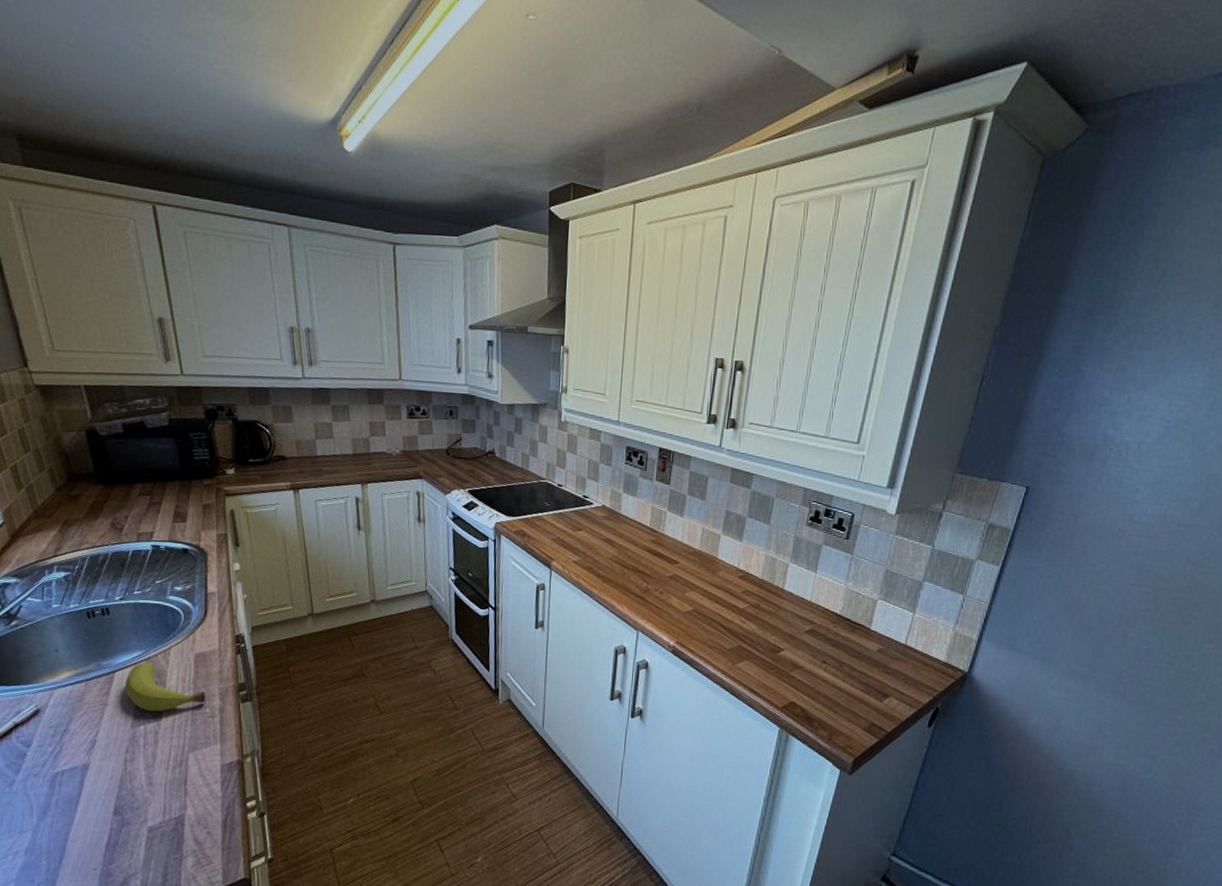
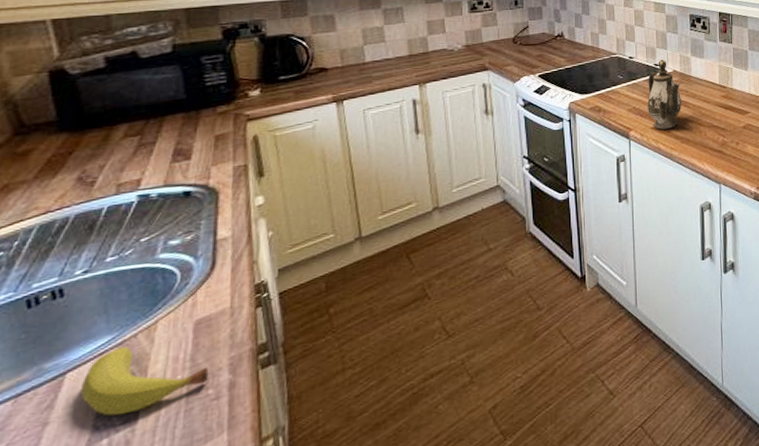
teapot: none [572,491,608,565] -> present [647,59,681,130]

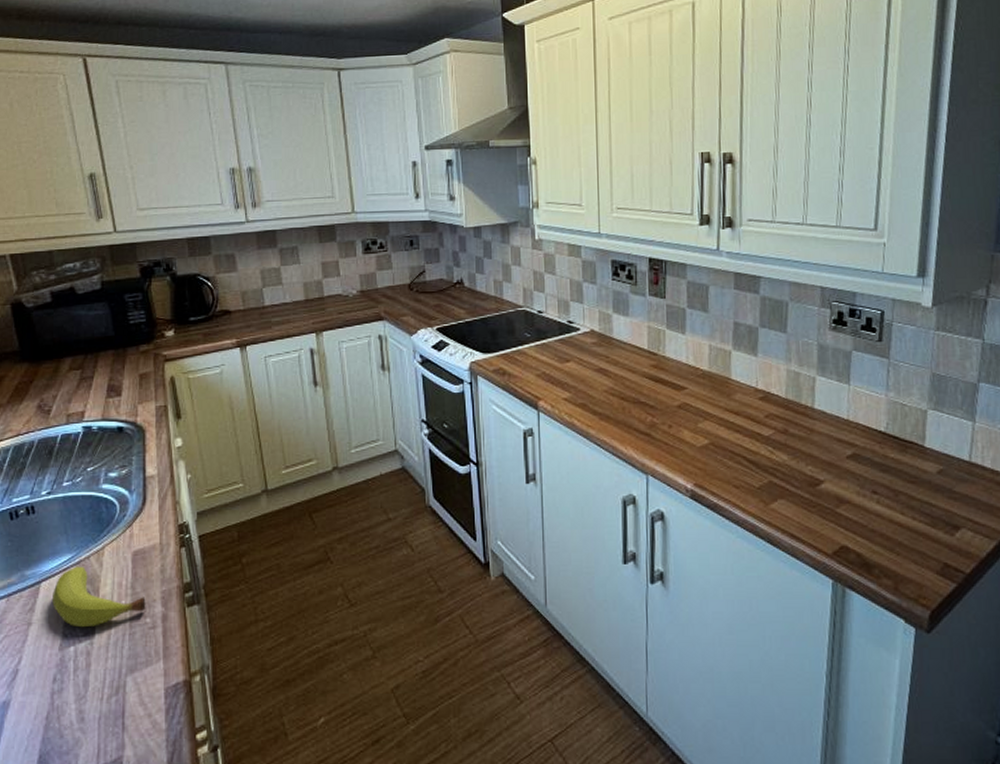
teapot: present [647,59,681,130] -> none [559,315,600,402]

